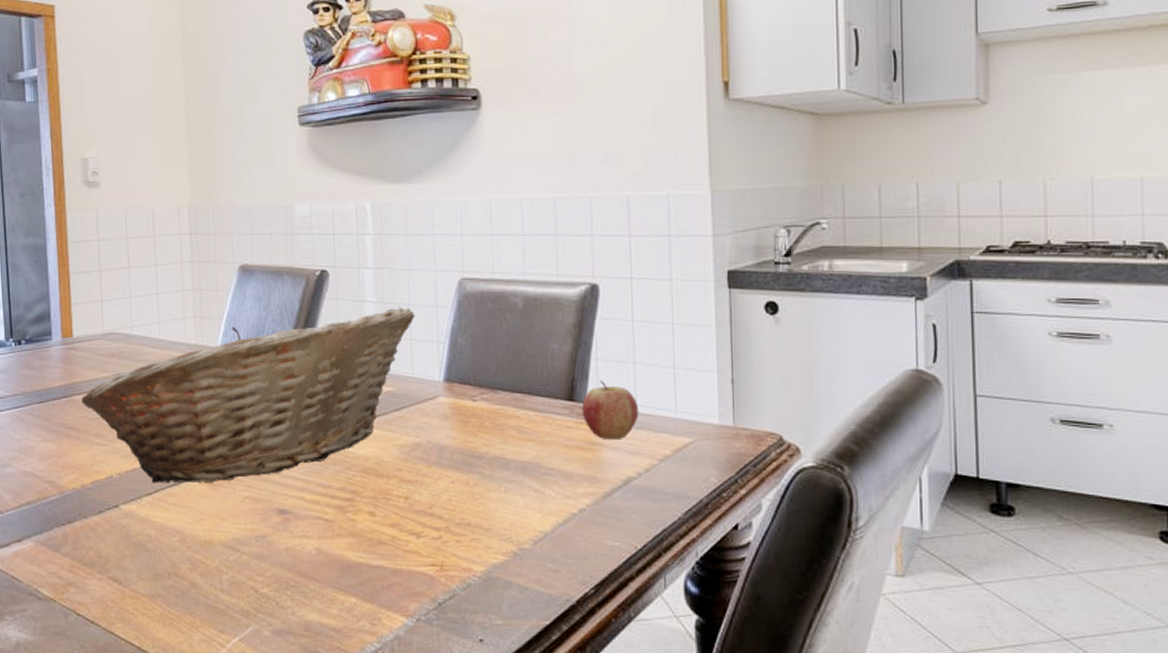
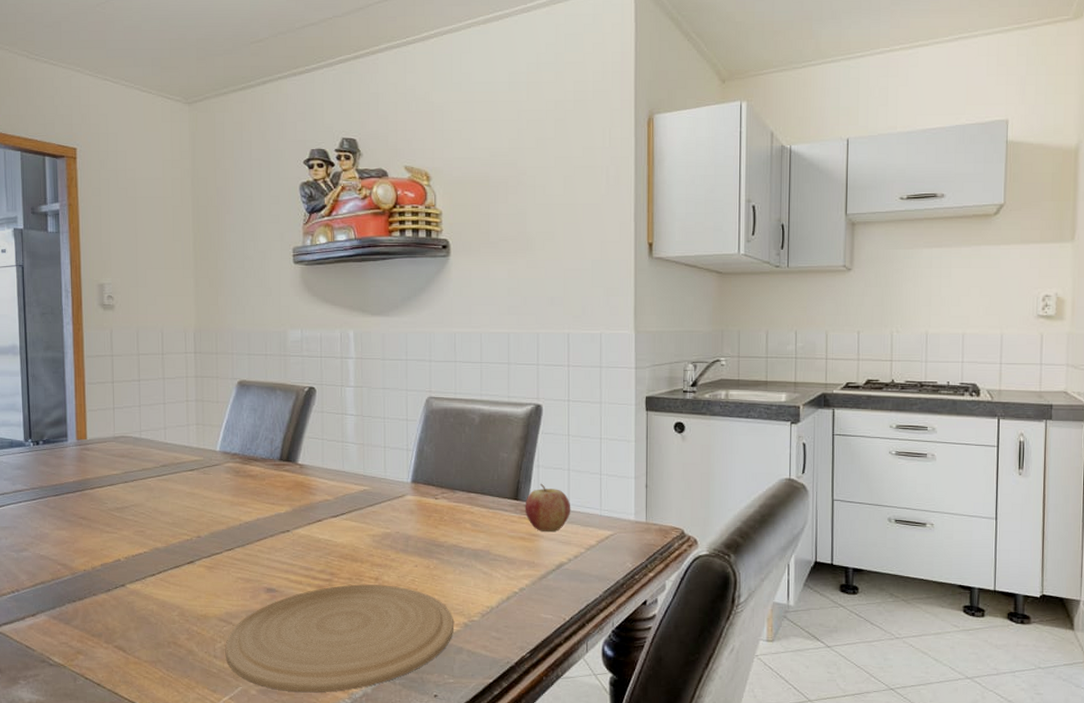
fruit basket: present [81,307,415,483] -> none [93,419,389,566]
plate: none [233,505,500,635] -> present [225,584,453,693]

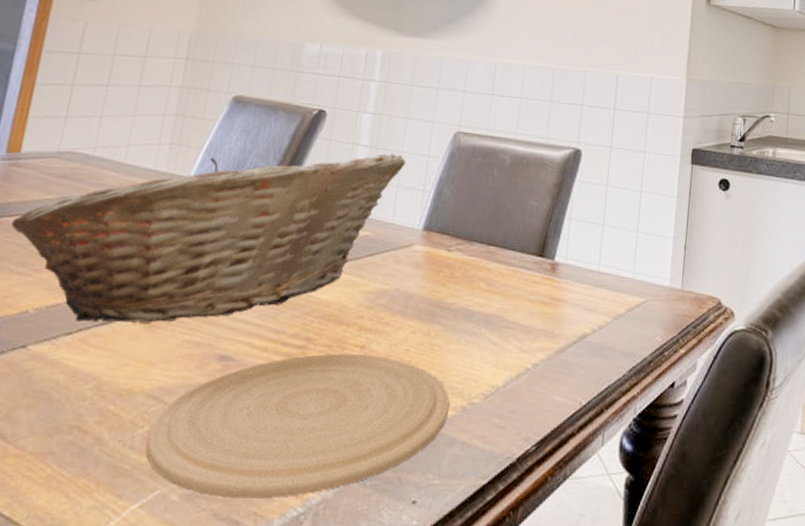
fruit basket: none [93,419,389,566] -> present [11,153,406,323]
fruit: present [525,483,571,533] -> none [549,238,602,297]

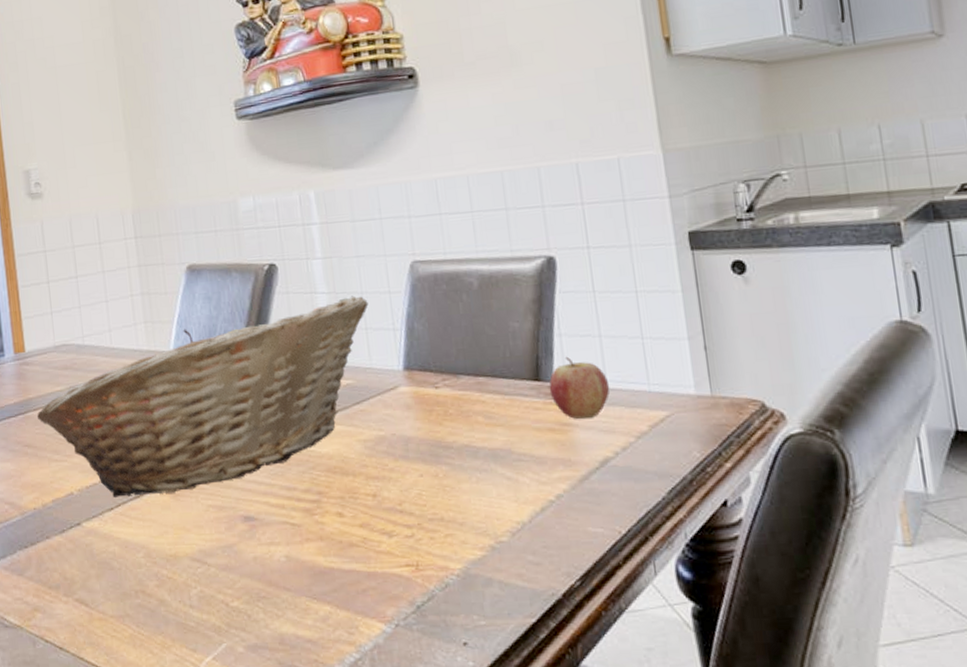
plate: present [145,353,450,499] -> none [201,502,478,647]
fruit: none [549,238,602,297] -> present [549,356,610,420]

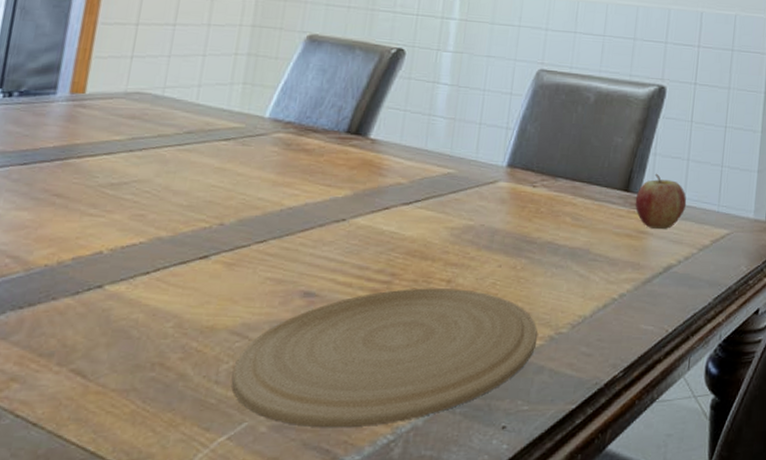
fruit basket: present [36,295,369,497] -> none [79,91,489,262]
plate: none [201,502,478,647] -> present [231,288,538,428]

